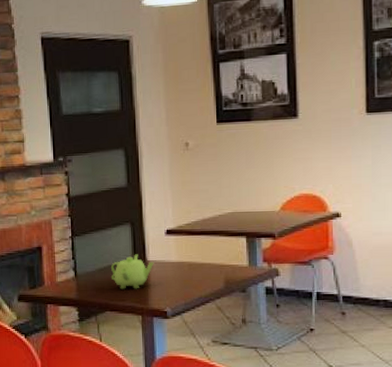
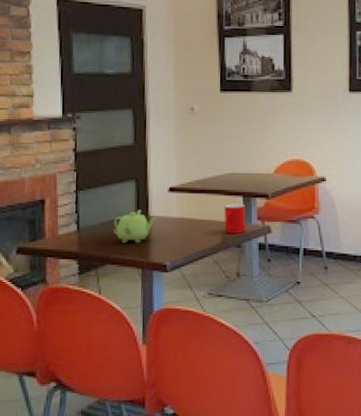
cup: none [226,245,251,277] -> present [224,204,247,233]

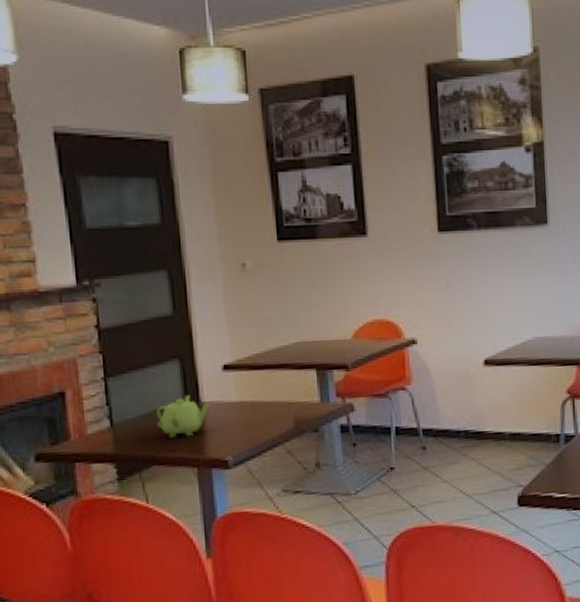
cup: present [224,204,247,233] -> none [294,378,323,416]

